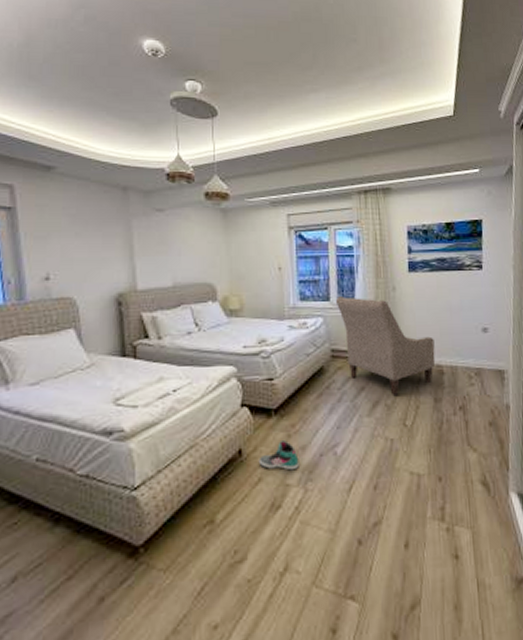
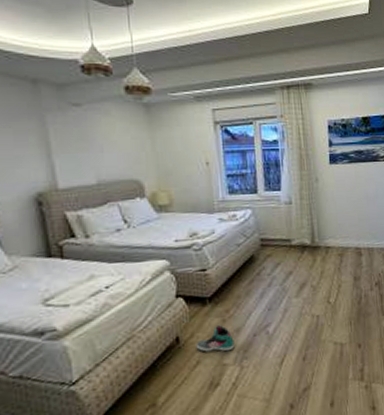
chair: present [335,296,436,395] -> none [262,189,355,277]

